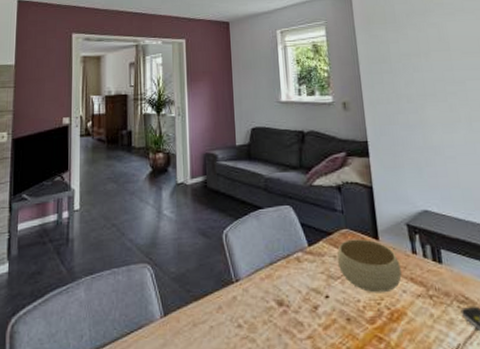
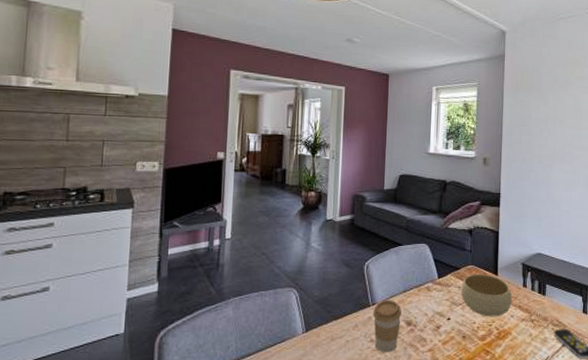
coffee cup: none [237,274,271,342] -> present [372,300,402,353]

